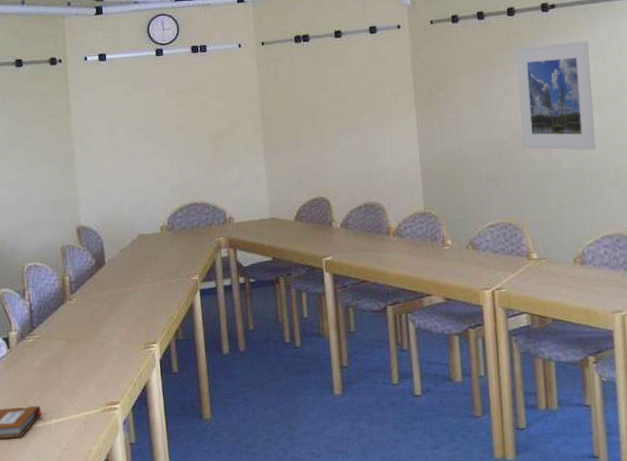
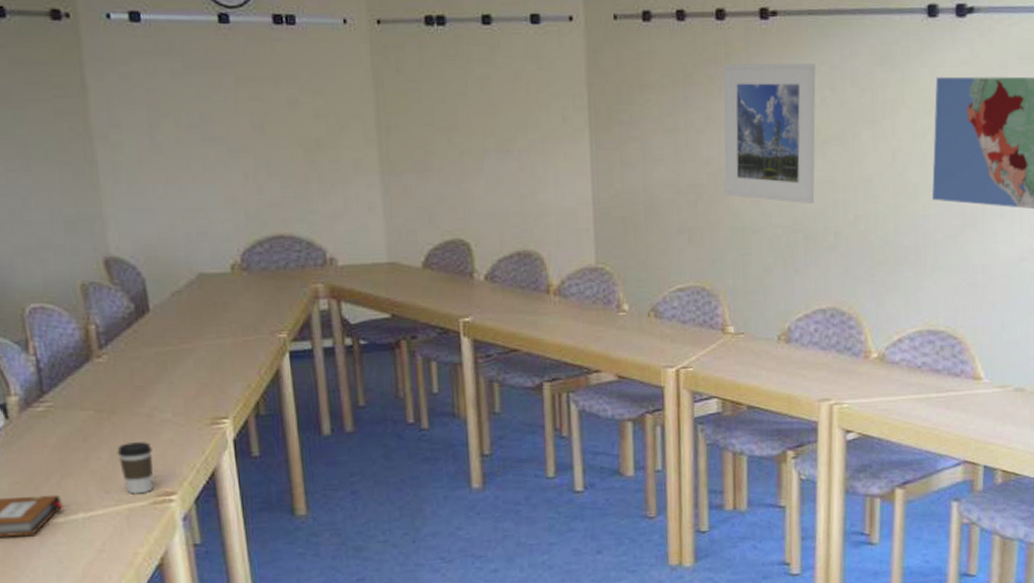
coffee cup: none [80,363,104,404] -> present [117,442,154,495]

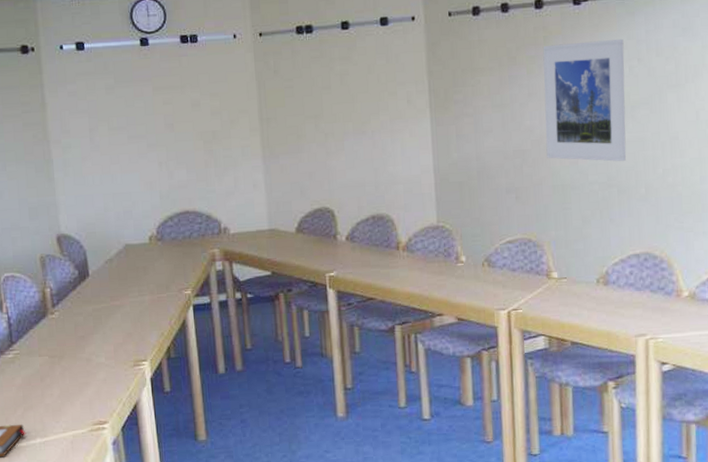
coffee cup: present [117,442,154,495] -> none [64,381,91,424]

